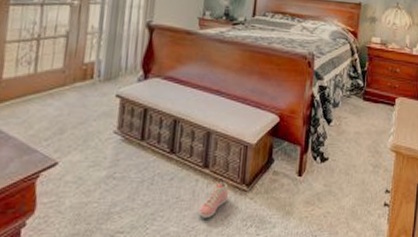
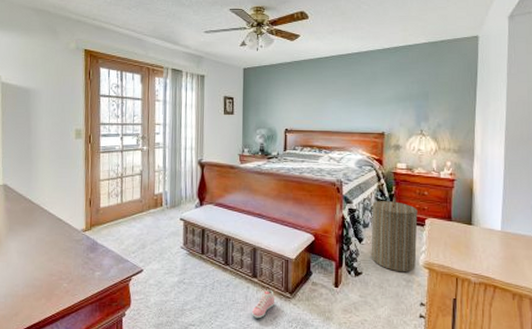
laundry hamper: none [339,74,389,157] -> present [371,198,418,273]

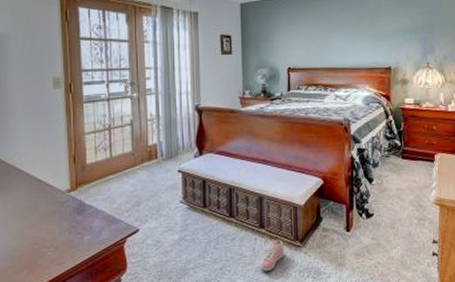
laundry hamper: present [371,198,418,273] -> none [381,134,428,211]

